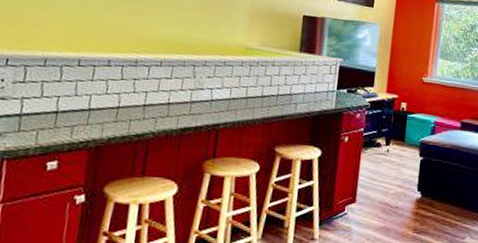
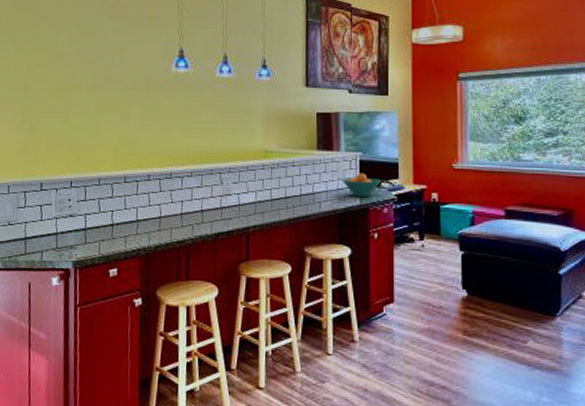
fruit bowl: none [320,78,358,102] -> present [341,173,382,196]

